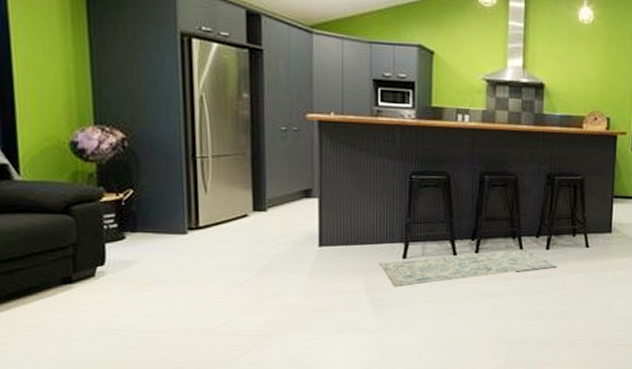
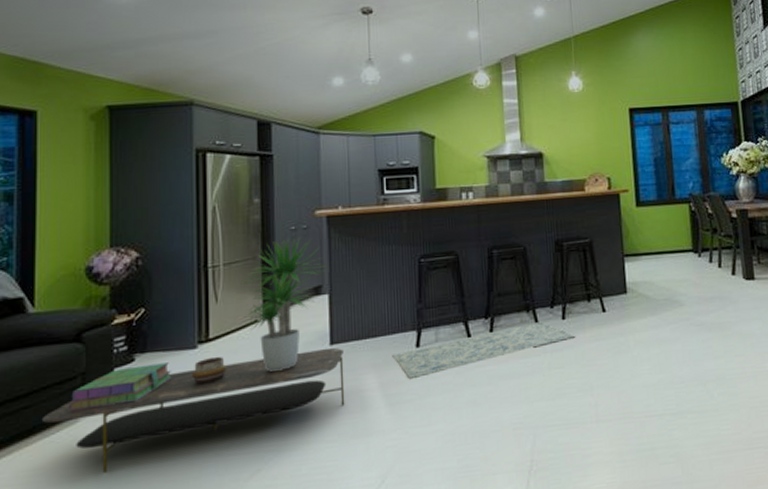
coffee table: none [36,249,332,337] -> present [41,348,345,474]
stack of books: none [61,243,164,278] -> present [68,362,172,411]
decorative bowl: none [182,244,217,267] -> present [191,356,227,384]
potted plant: none [230,139,317,264] -> present [240,238,327,372]

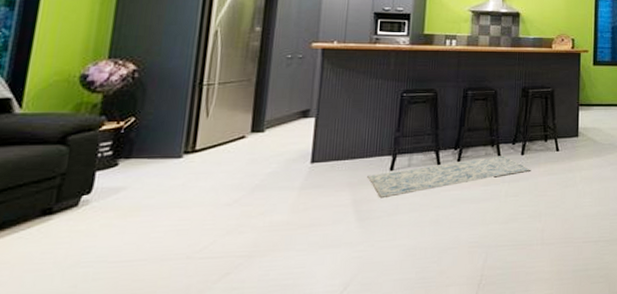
coffee table: present [41,348,345,474] -> none [12,165,323,271]
stack of books: present [68,362,172,411] -> none [42,169,155,209]
decorative bowl: present [191,356,227,384] -> none [173,166,209,190]
potted plant: present [240,238,327,372] -> none [233,66,317,183]

